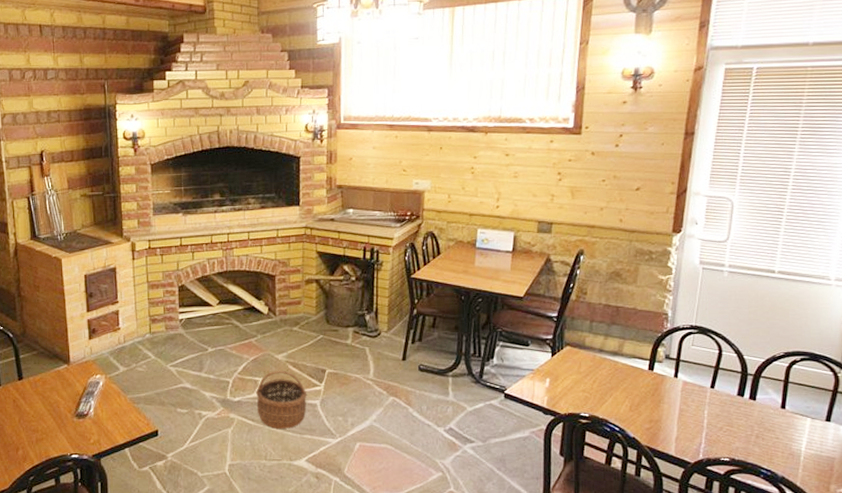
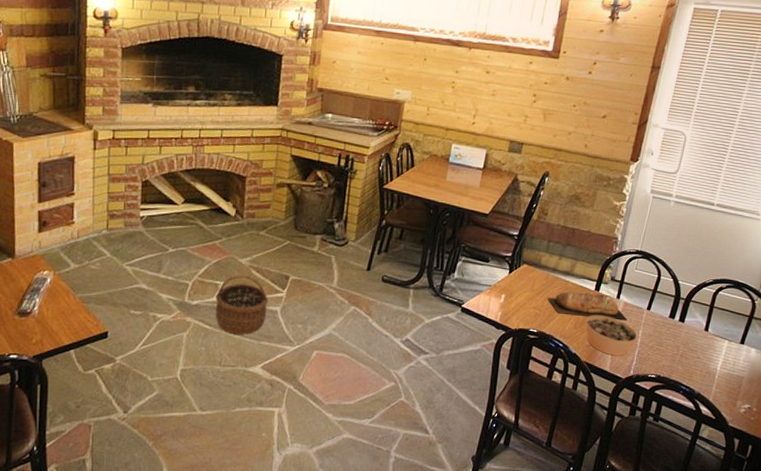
bread loaf: none [596,373,689,401] -> present [547,292,628,321]
salad: none [642,396,704,439] -> present [585,315,638,356]

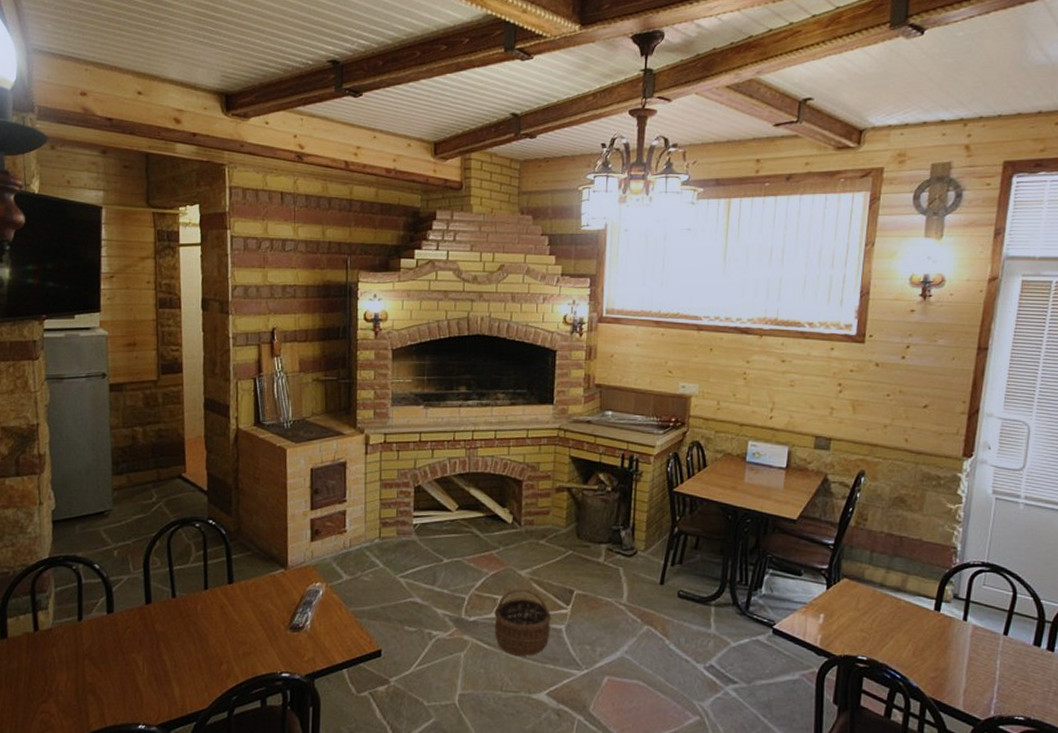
bread loaf: present [547,292,628,321] -> none [876,612,980,648]
salad: present [585,315,638,356] -> none [927,640,996,692]

